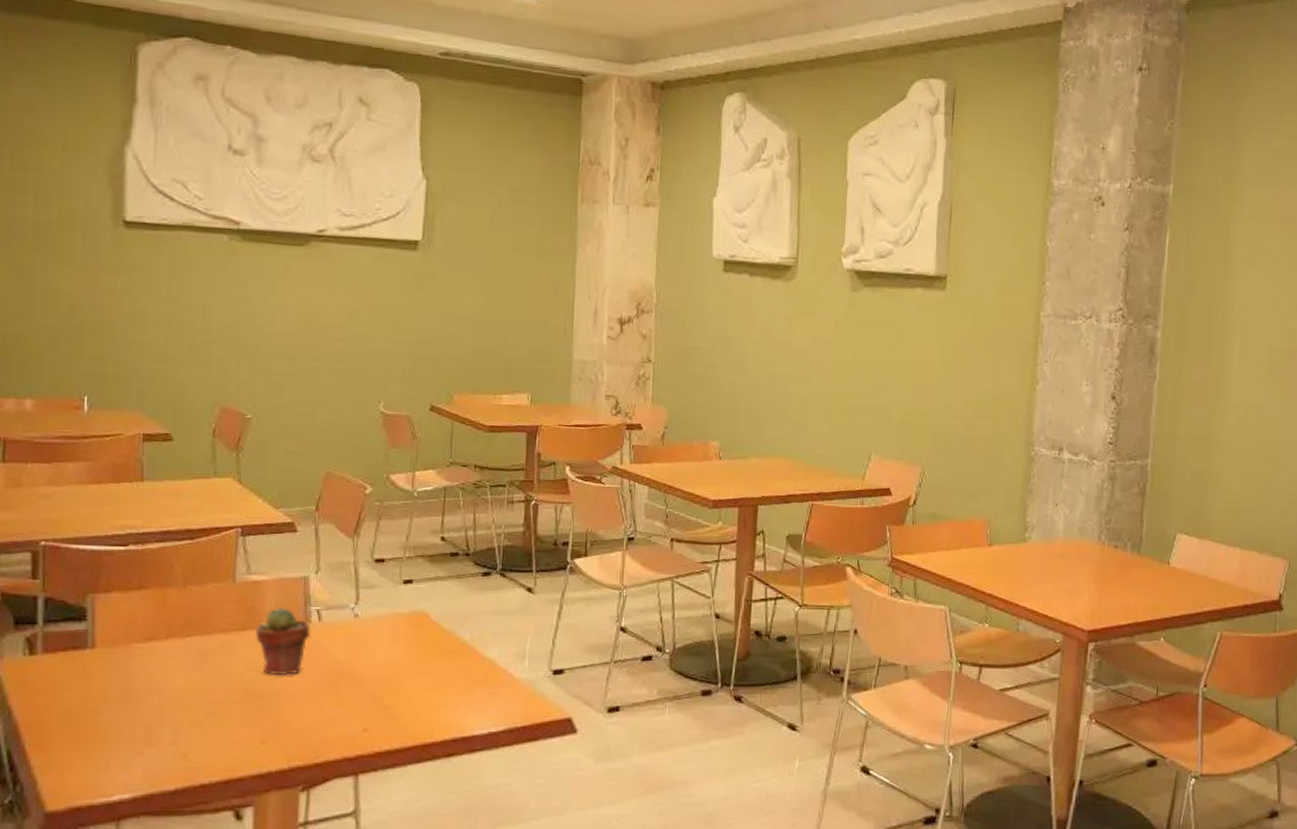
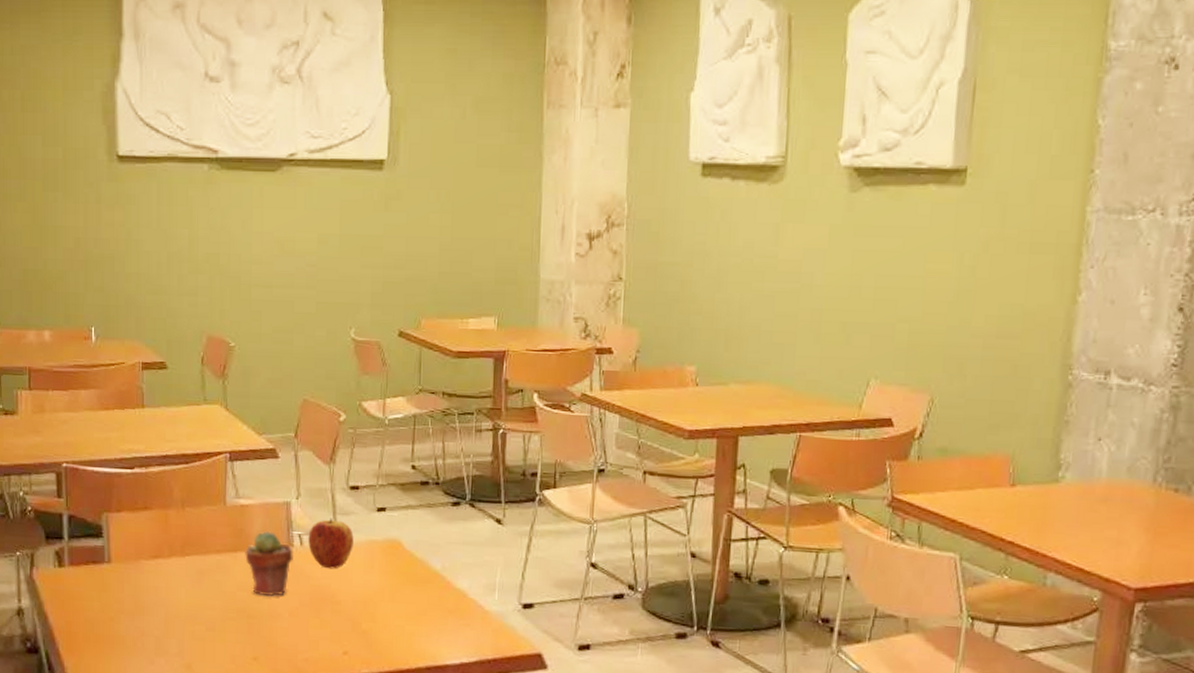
apple: none [327,592,378,644] -> present [308,518,354,569]

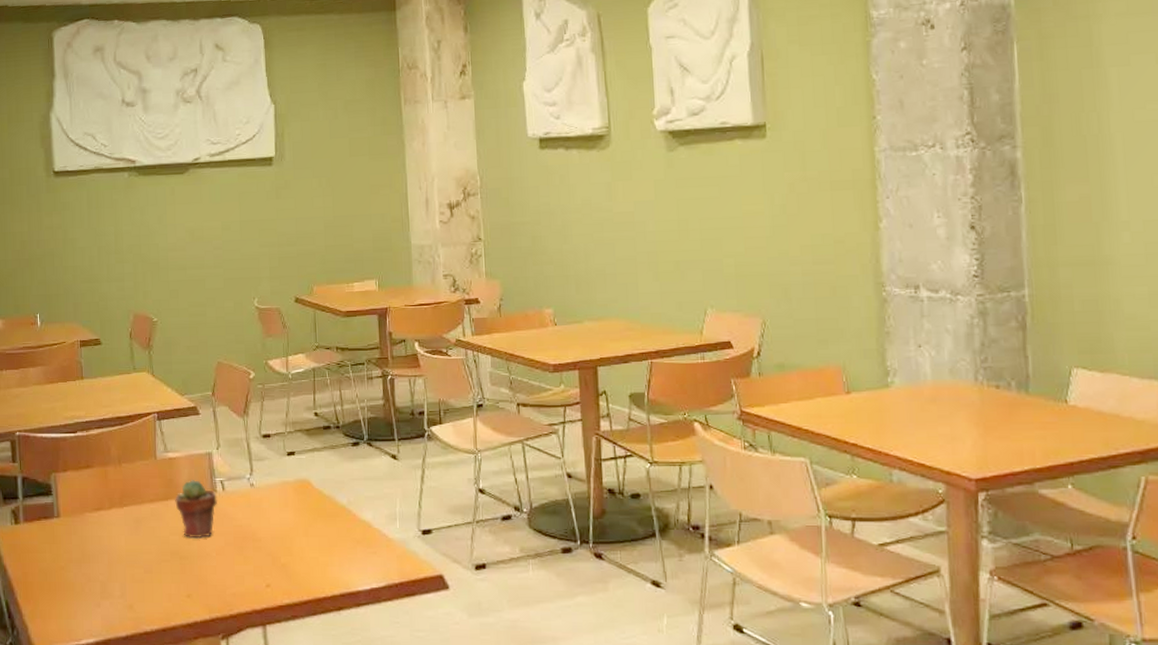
apple: present [308,518,354,569] -> none [229,464,269,510]

